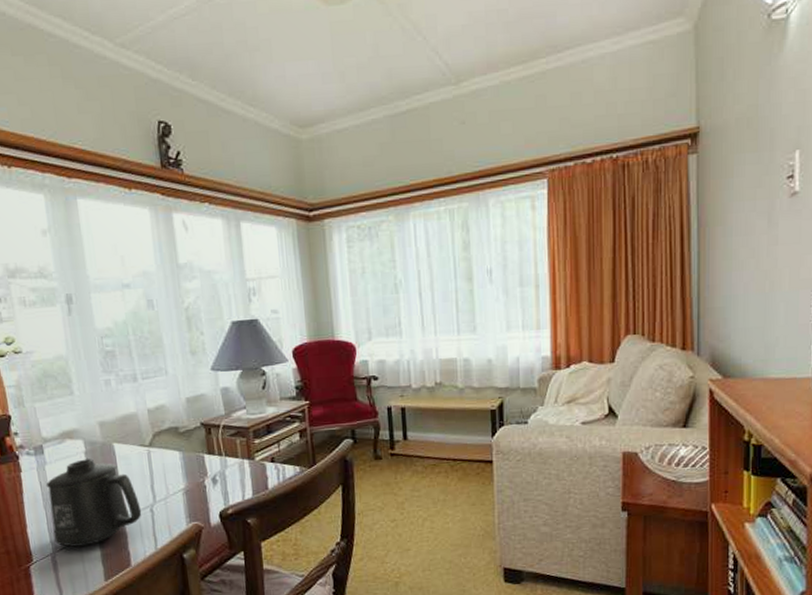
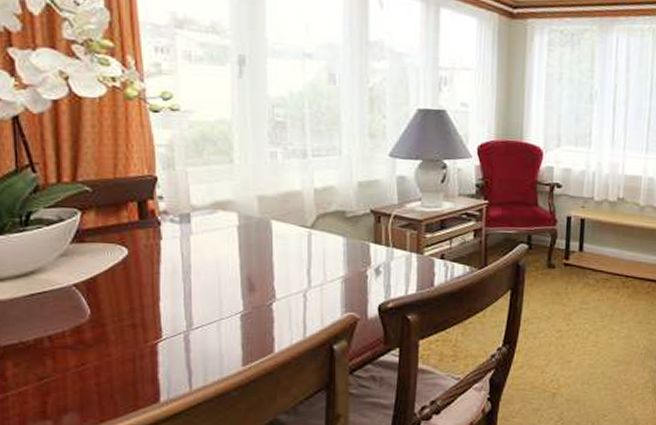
mug: present [46,458,142,547] -> none [188,233,294,327]

